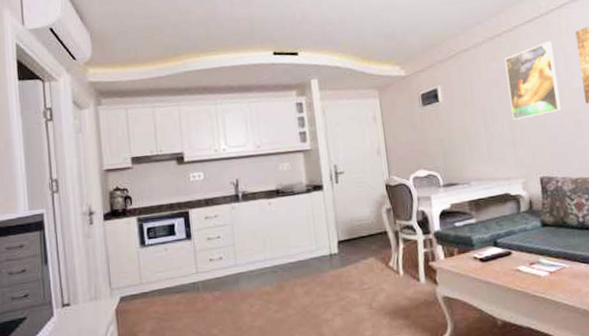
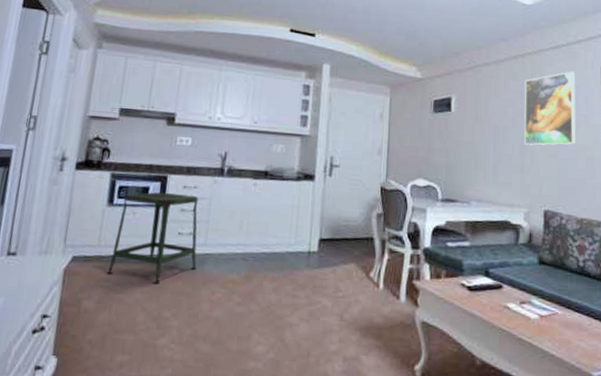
stool: none [154,224,233,308] -> present [107,192,199,284]

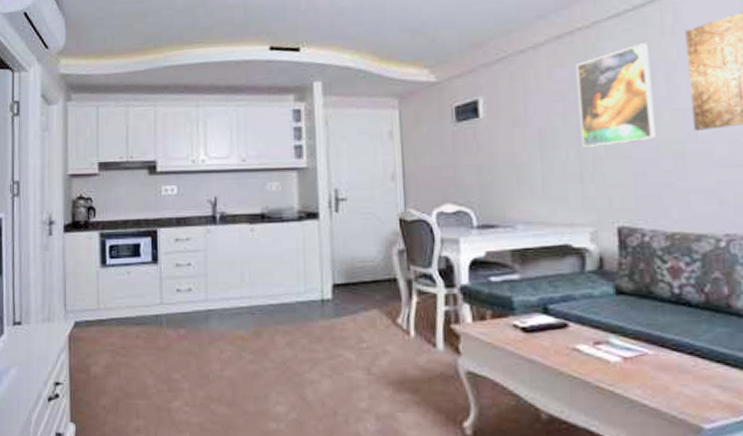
stool: present [107,192,199,284] -> none [110,248,201,345]

